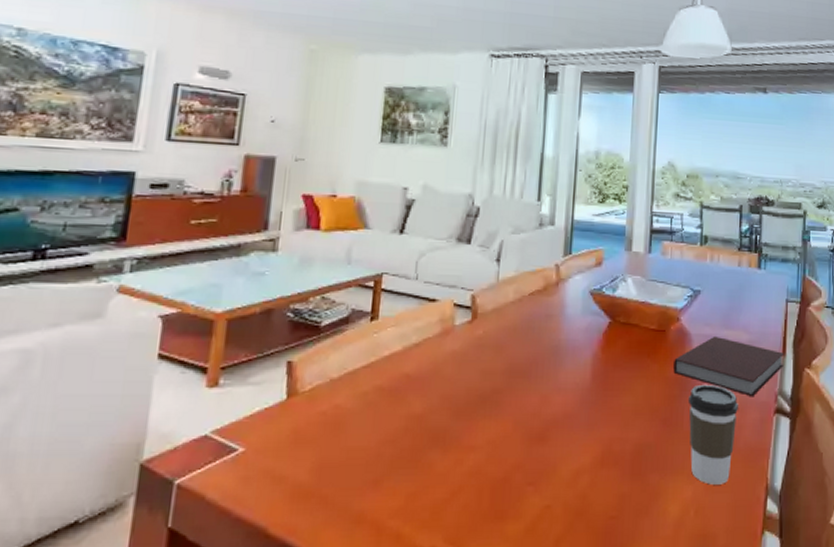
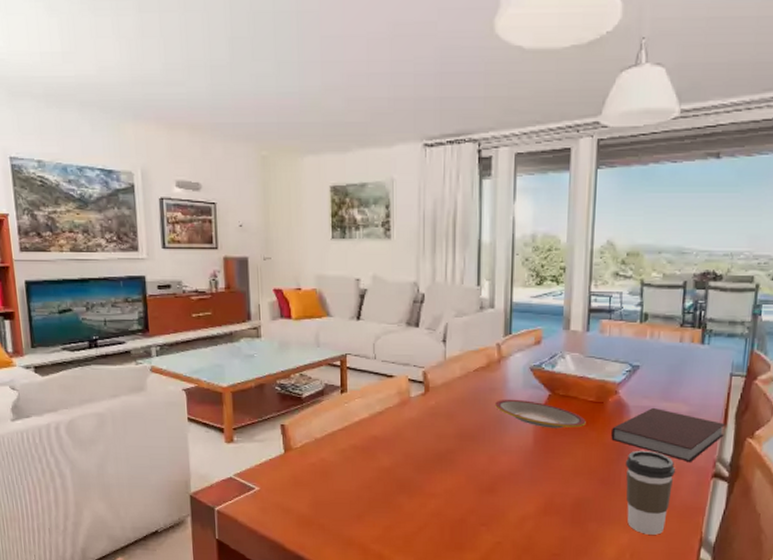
plate: none [551,327,648,361] -> present [495,399,586,429]

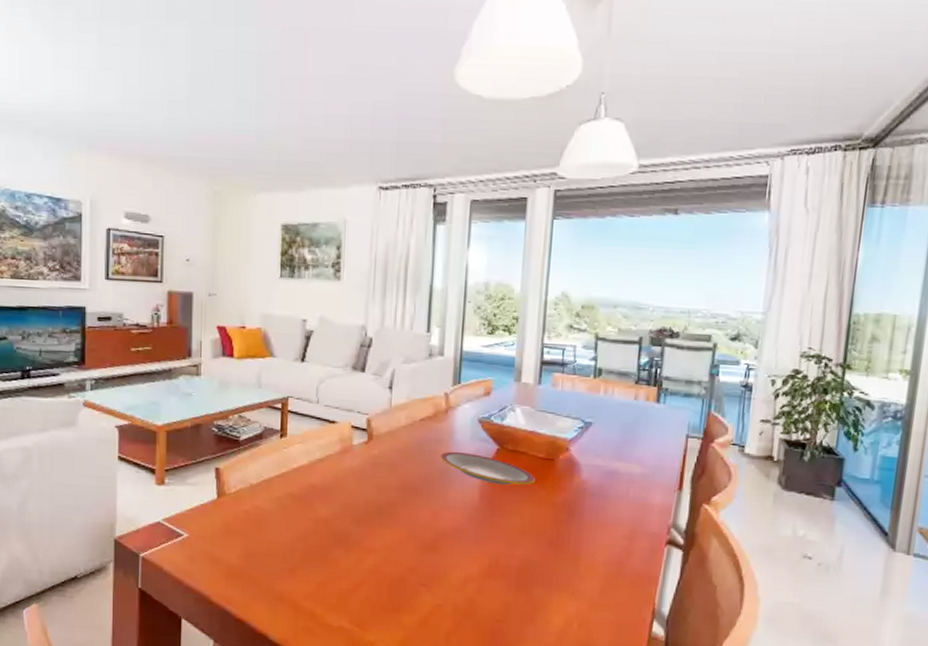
notebook: present [611,407,725,463] -> none [561,467,680,528]
coffee cup: present [626,450,676,535] -> none [575,511,628,604]

